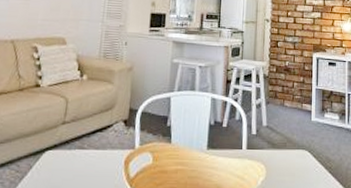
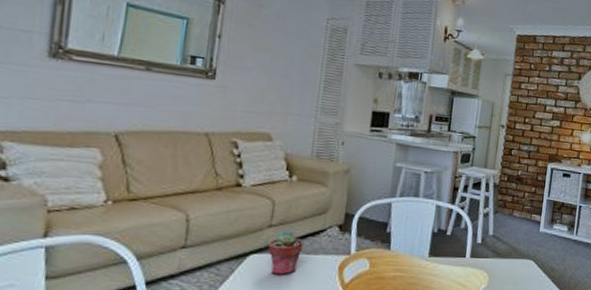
potted succulent: none [61,126,93,170] -> present [267,230,304,275]

